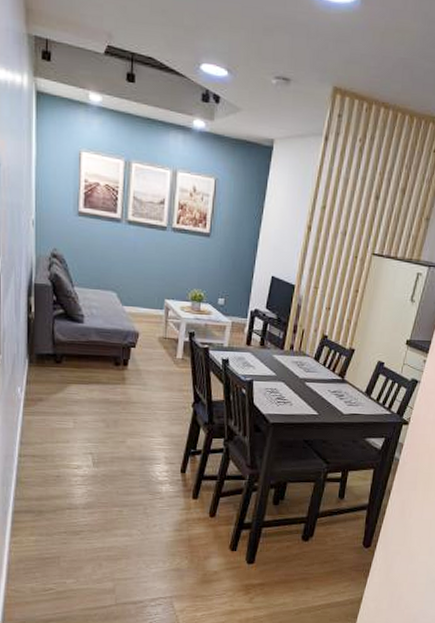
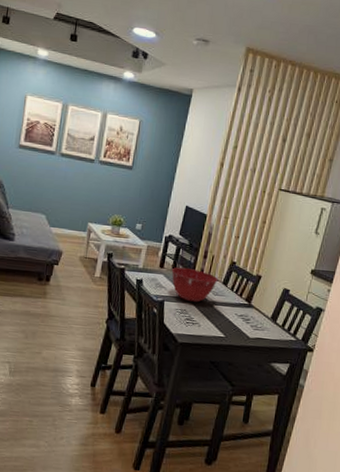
mixing bowl: none [259,343,310,380] -> present [171,267,219,302]

